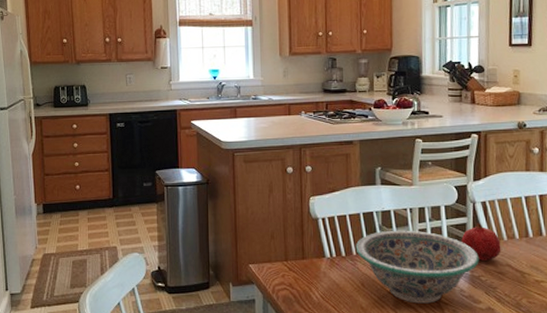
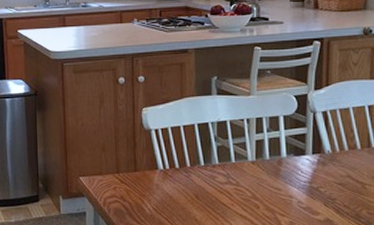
decorative bowl: present [355,230,479,304] -> none [189,141,318,215]
fruit: present [461,223,501,261] -> none [300,133,342,172]

